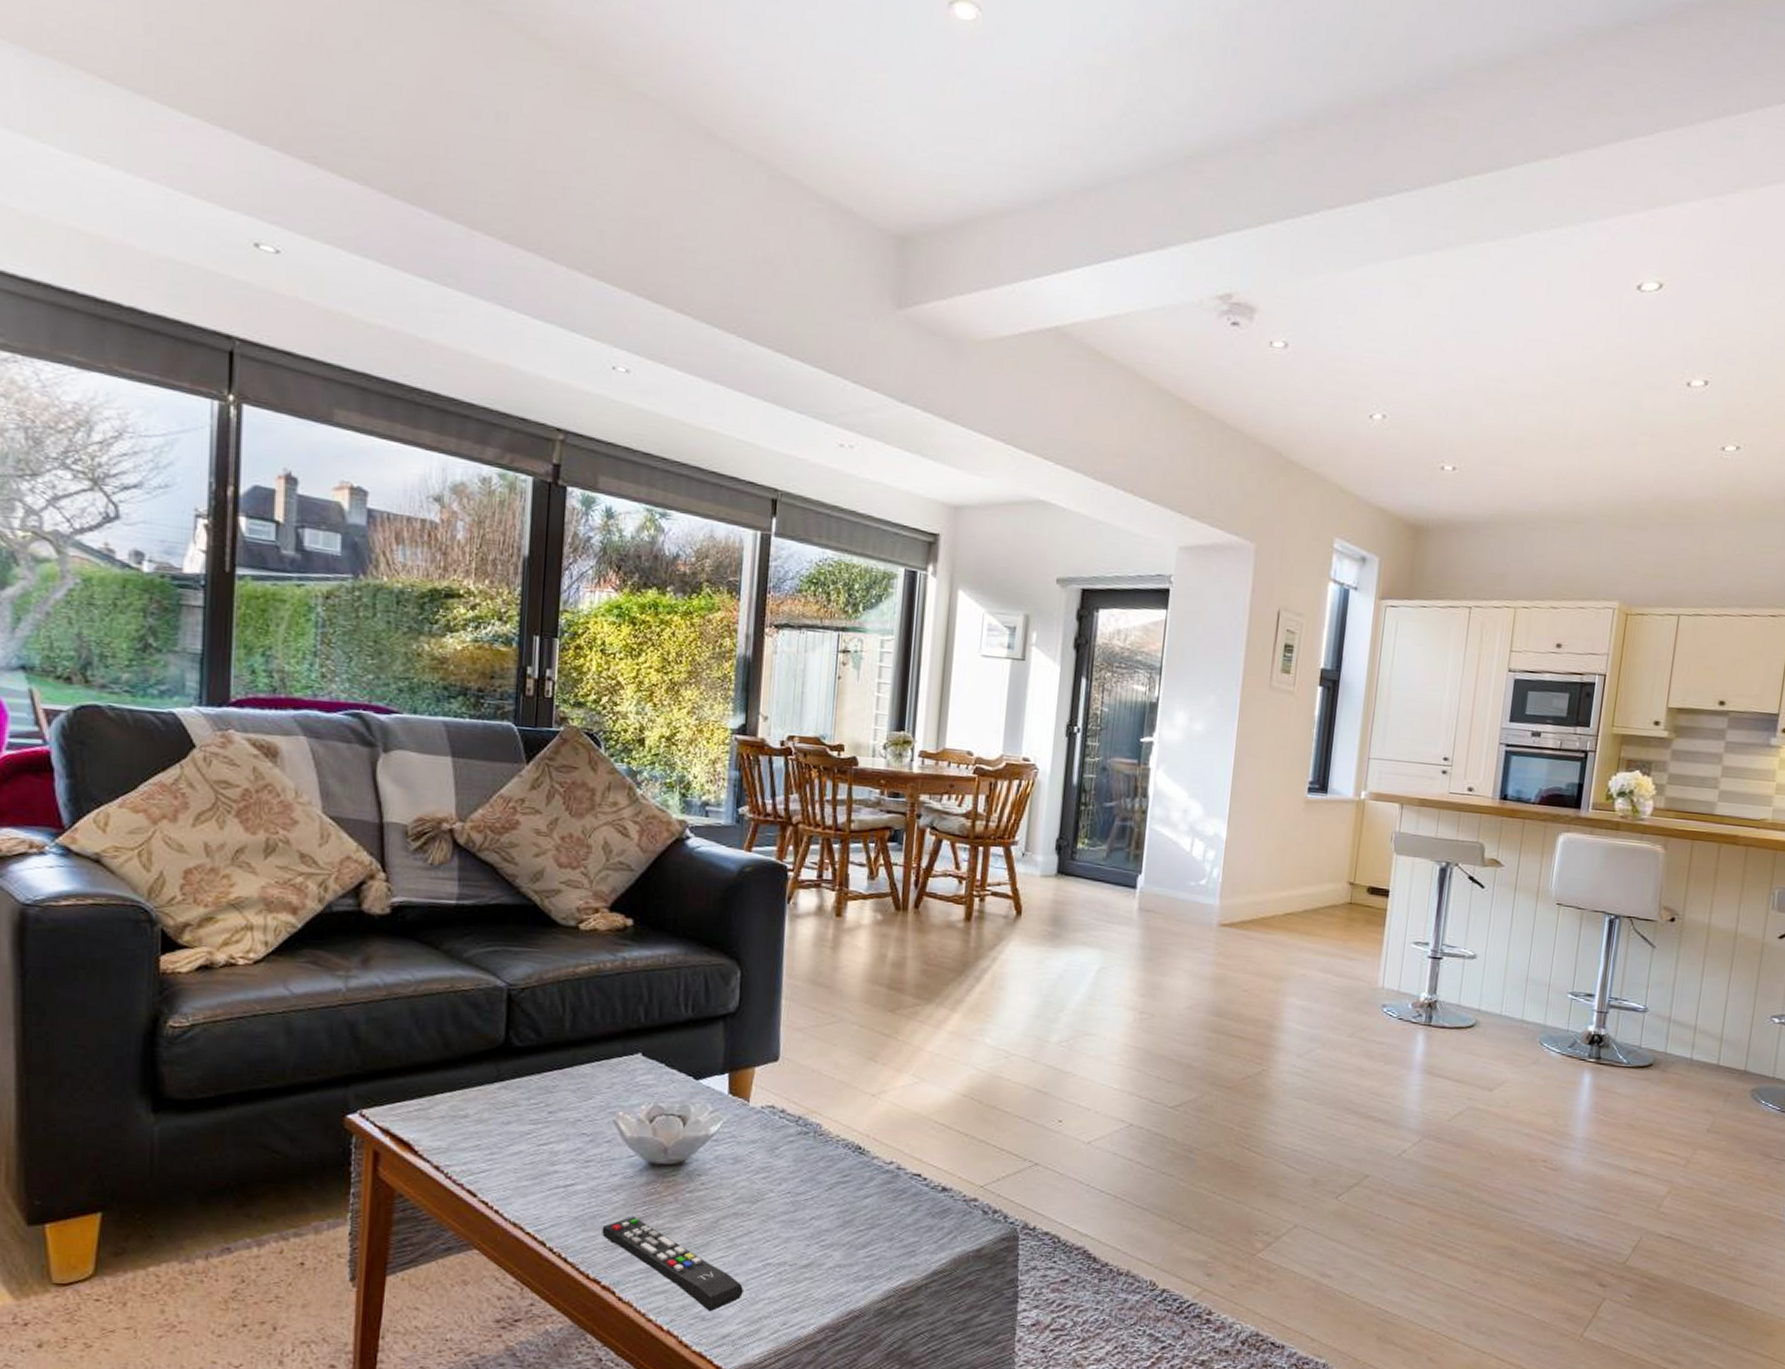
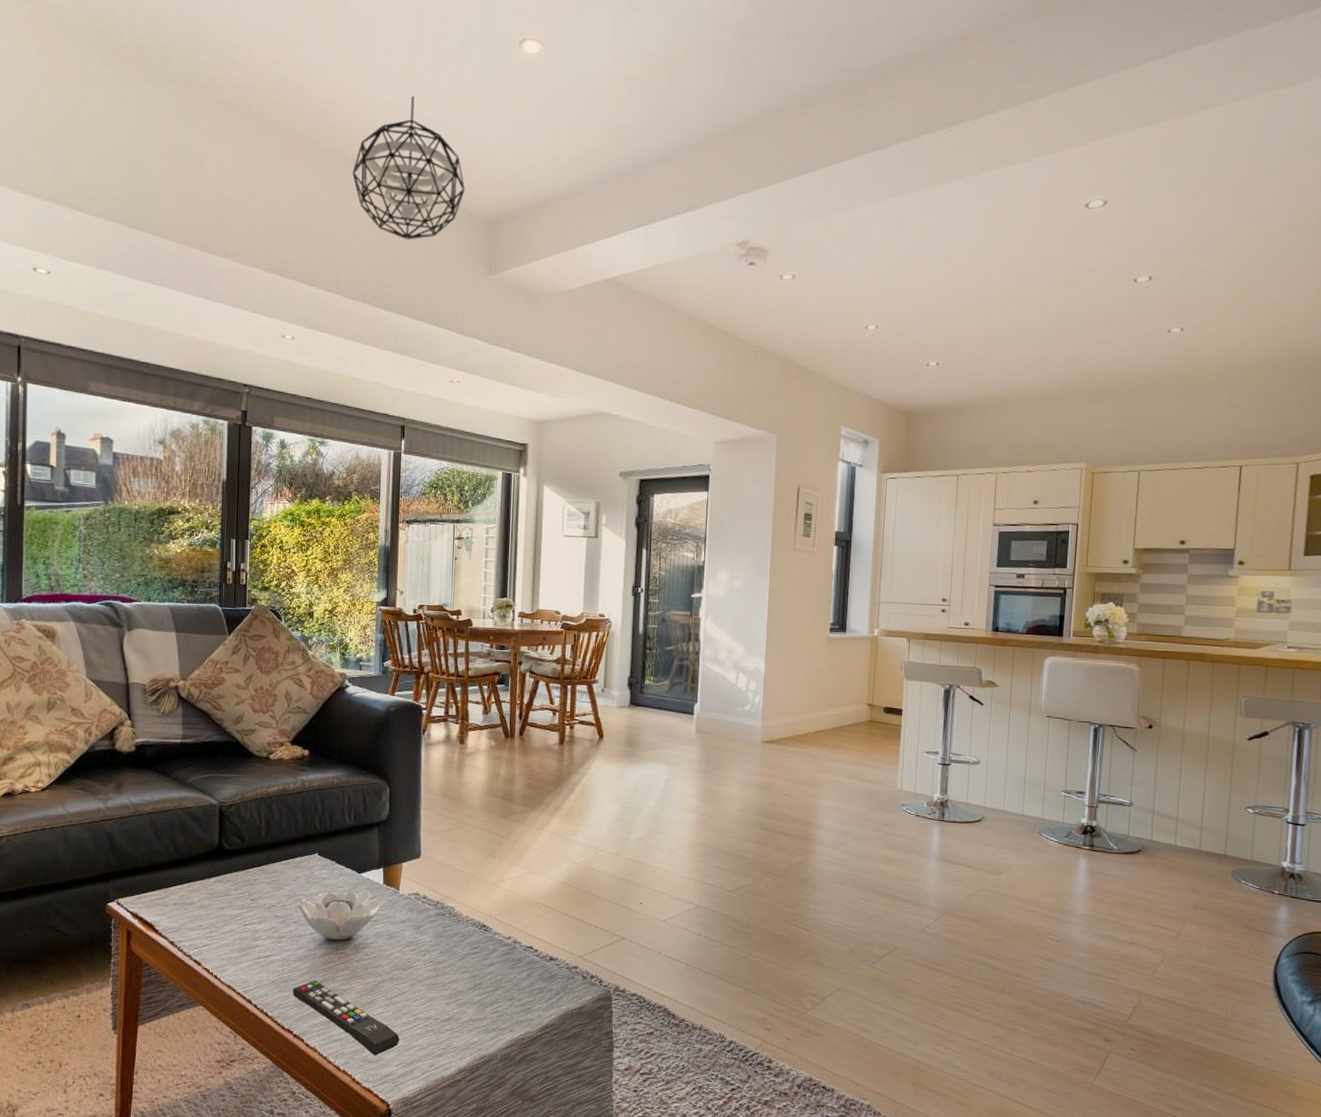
pendant light: none [716,58,870,253] -> present [352,95,465,240]

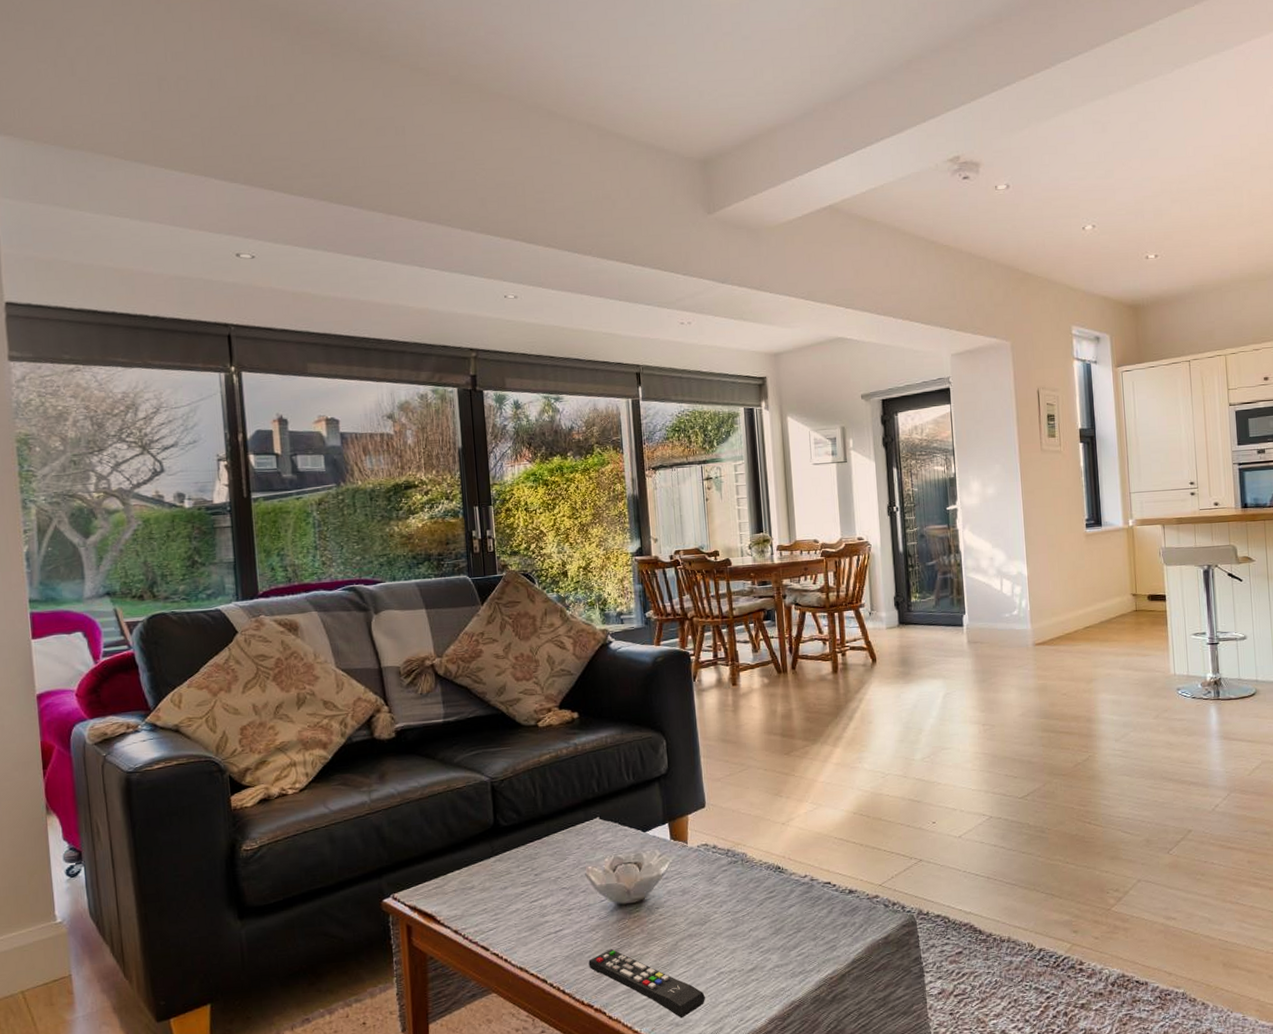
pendant light: present [352,95,465,240] -> none [558,45,674,188]

